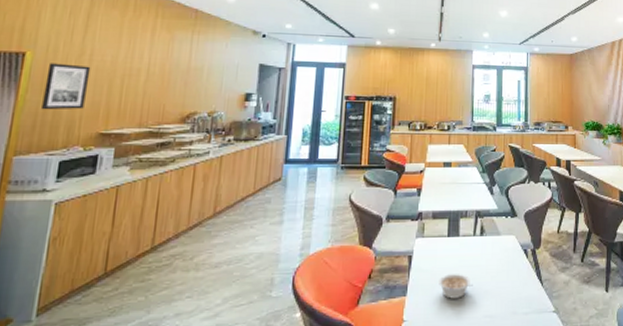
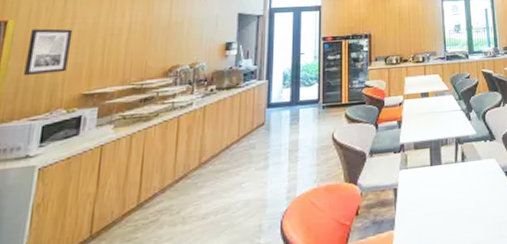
legume: present [439,274,473,299] -> none [425,202,459,228]

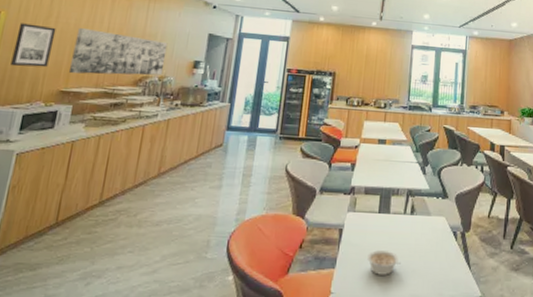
wall art: none [91,25,196,75] -> present [69,28,168,76]
legume: none [425,202,459,228] -> present [367,250,401,275]

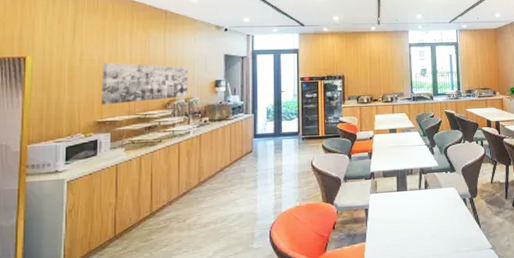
wall art: present [10,23,56,68] -> none [46,64,82,105]
legume: present [367,250,401,275] -> none [392,221,421,242]

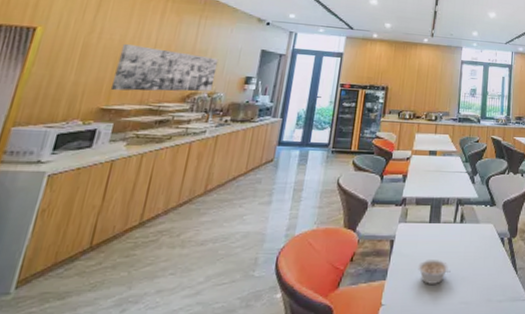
legume: none [392,221,421,242] -> present [418,260,451,284]

